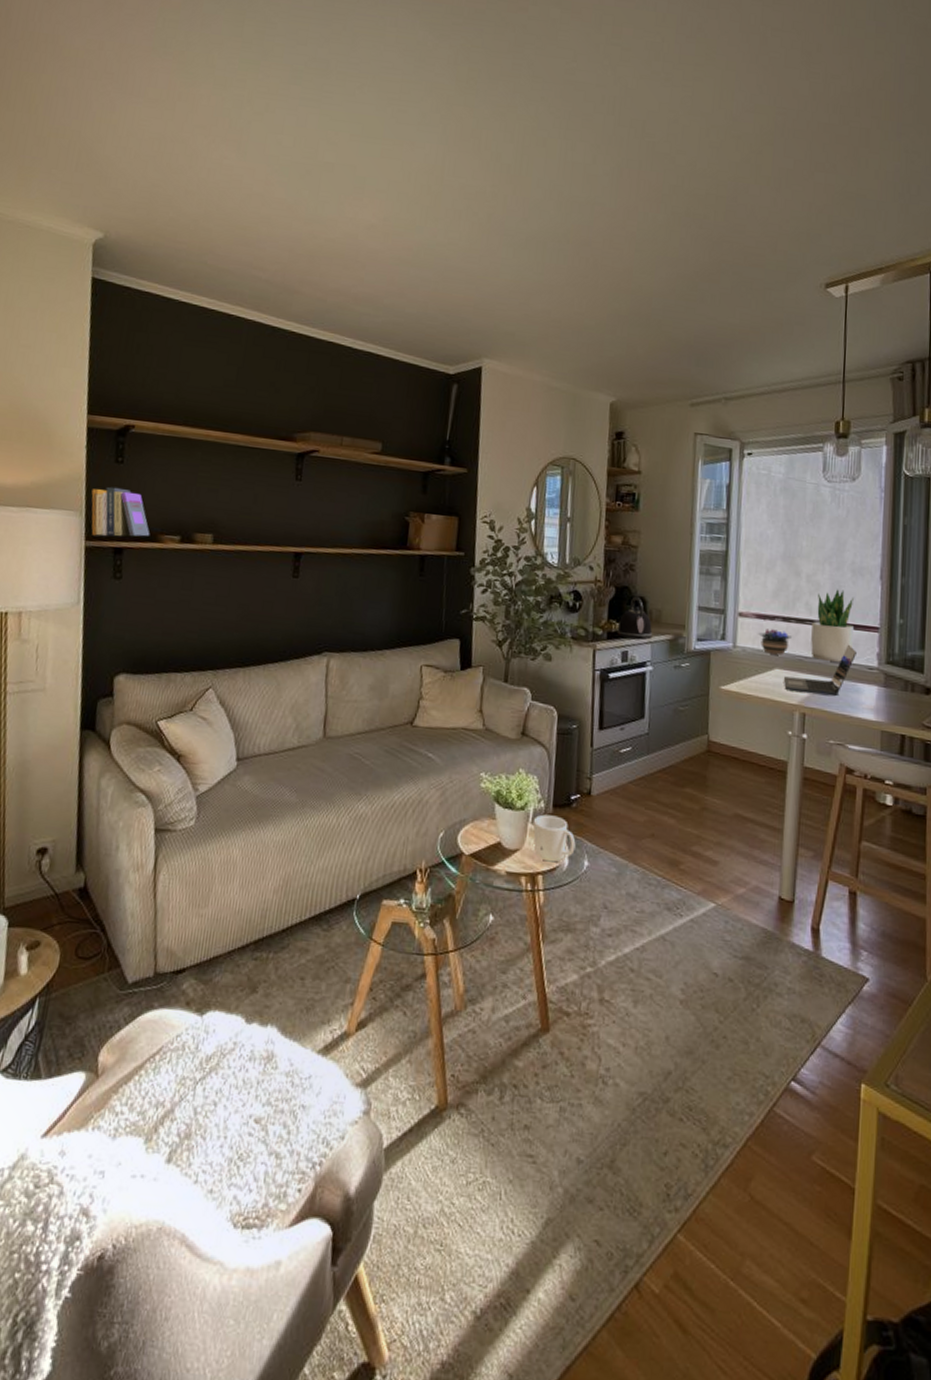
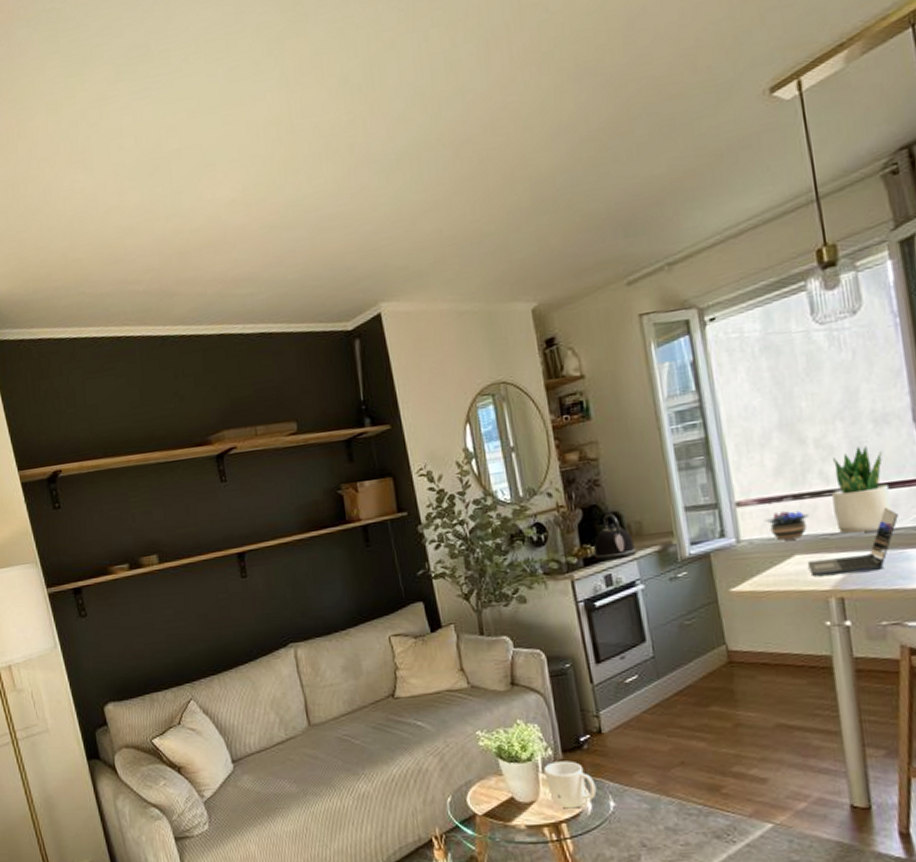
books: present [91,487,150,538] -> none [40,531,101,582]

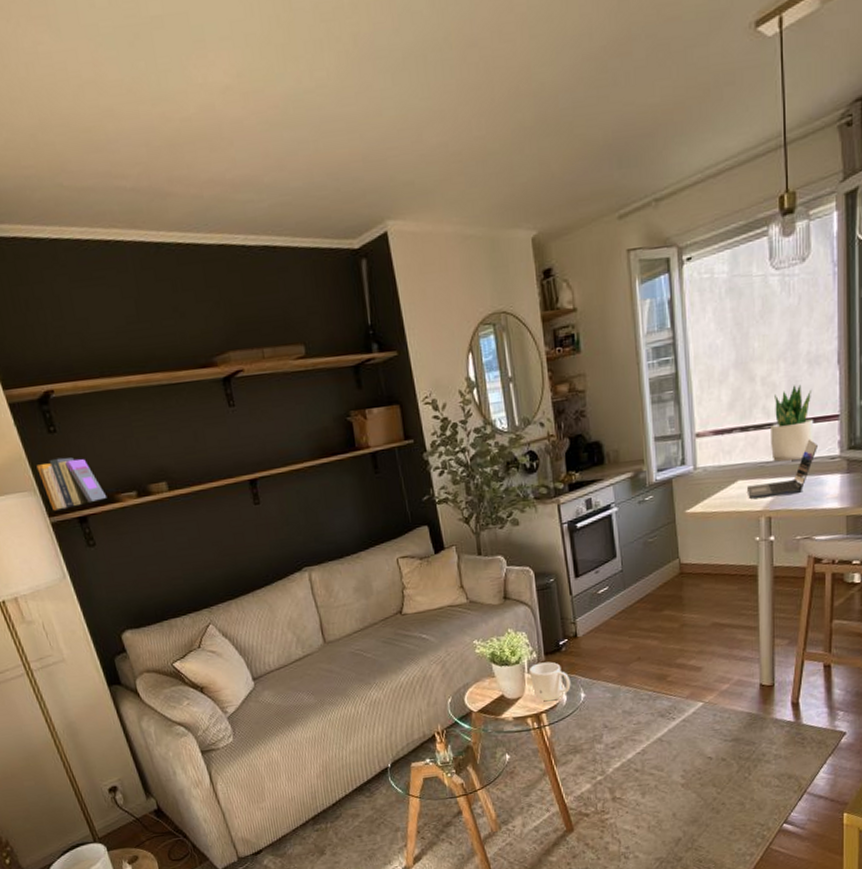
books: none [40,531,101,582] -> present [36,457,107,511]
kettle: present [593,512,637,561] -> none [577,441,613,487]
potted flower: present [765,510,808,541] -> none [718,441,751,468]

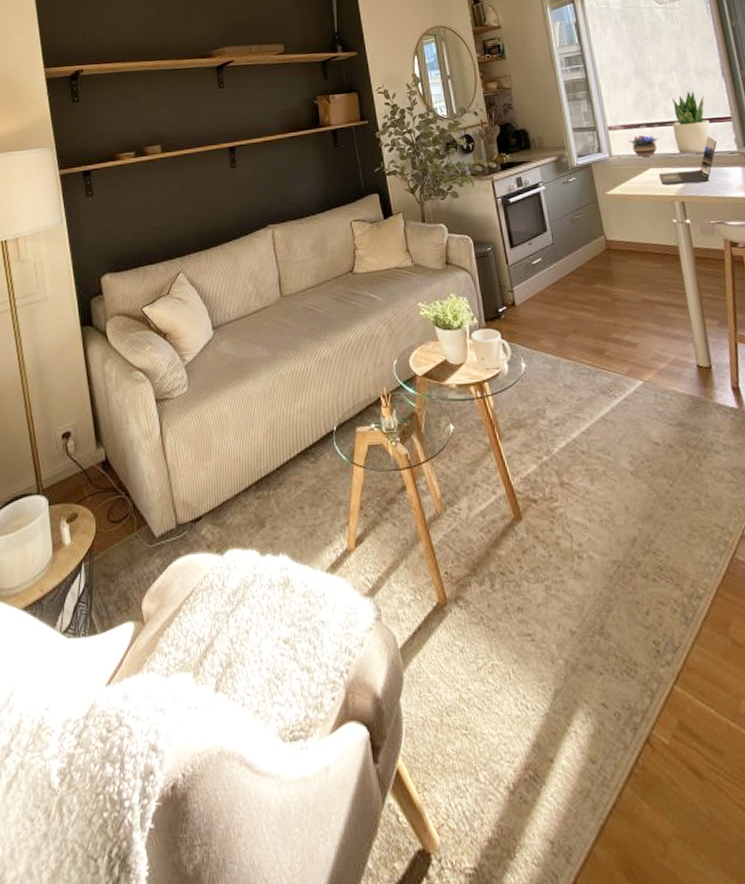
books: present [36,457,107,511] -> none [58,122,110,165]
potted flower: none [718,441,751,468] -> present [628,135,658,157]

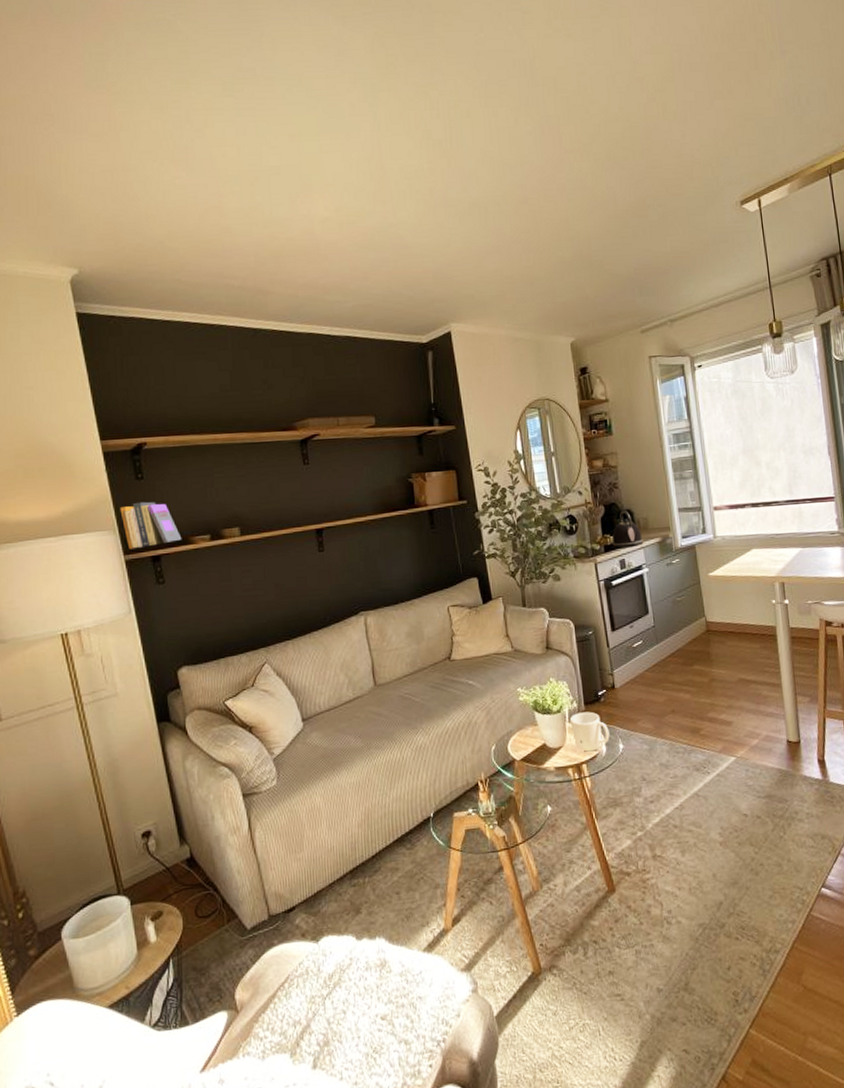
books: none [58,122,110,165] -> present [120,501,182,549]
kettle: none [508,129,540,167] -> present [612,510,644,549]
potted flower: present [628,135,658,157] -> none [733,515,762,538]
laptop: present [658,136,718,185] -> none [760,516,820,565]
planter: present [672,91,712,154] -> none [777,470,814,534]

